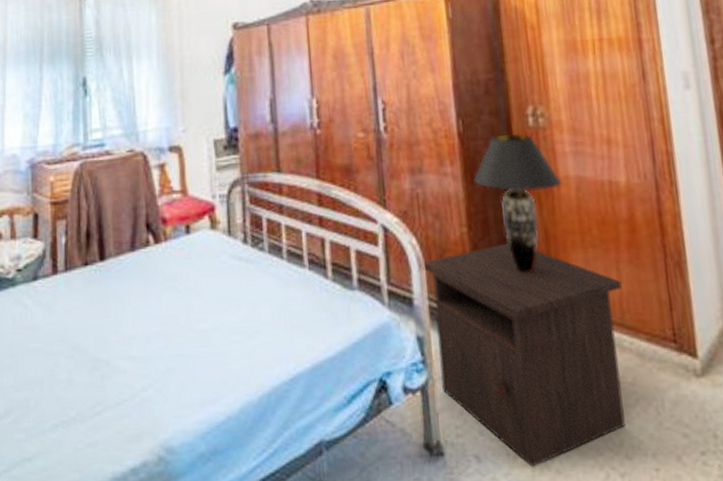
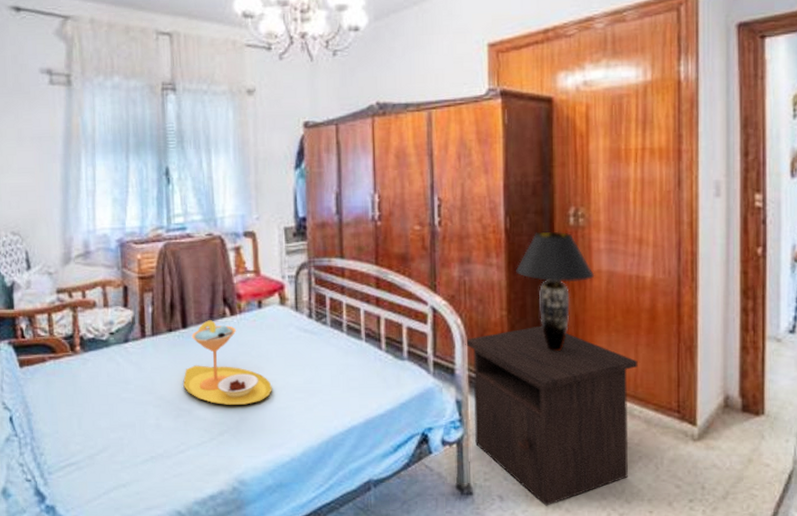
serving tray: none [100,250,203,353] -> present [183,320,272,405]

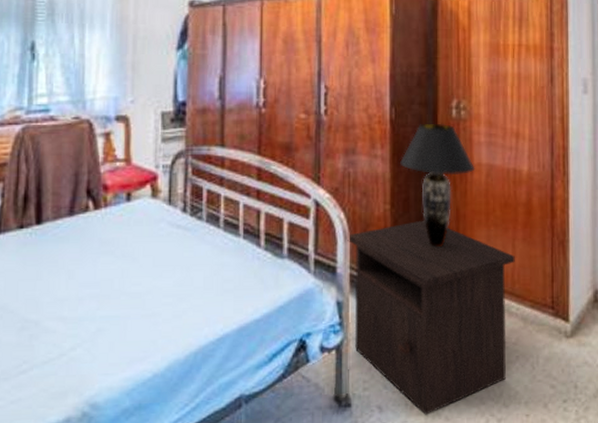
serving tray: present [183,320,272,405] -> none [32,215,136,314]

